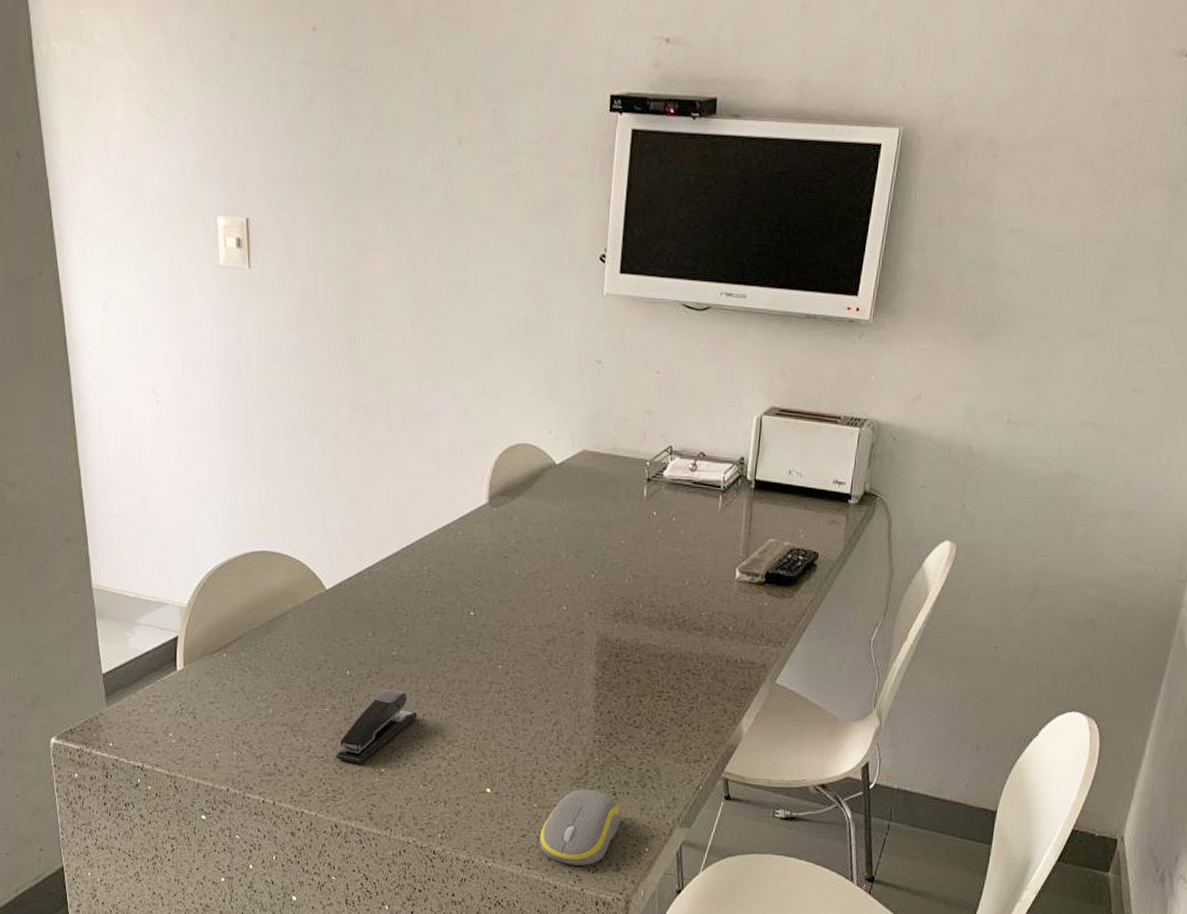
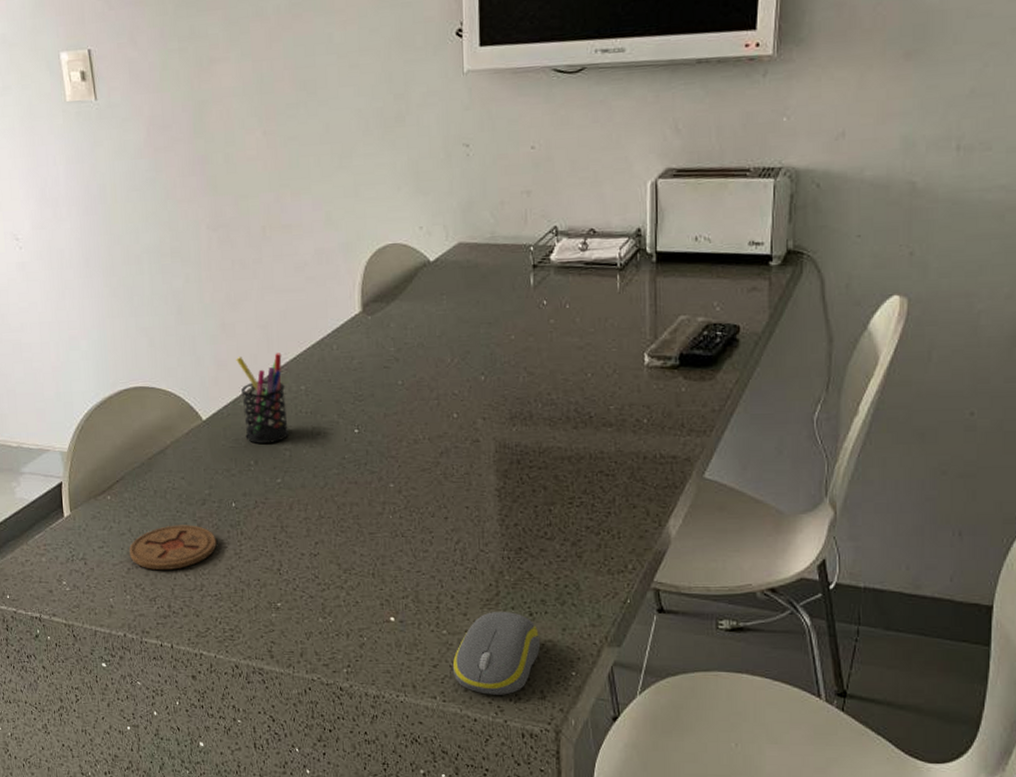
coaster: none [239,687,328,730] -> present [128,525,217,570]
stapler: present [336,688,418,764] -> none [229,518,310,600]
pen holder: none [364,533,409,618] -> present [236,353,290,443]

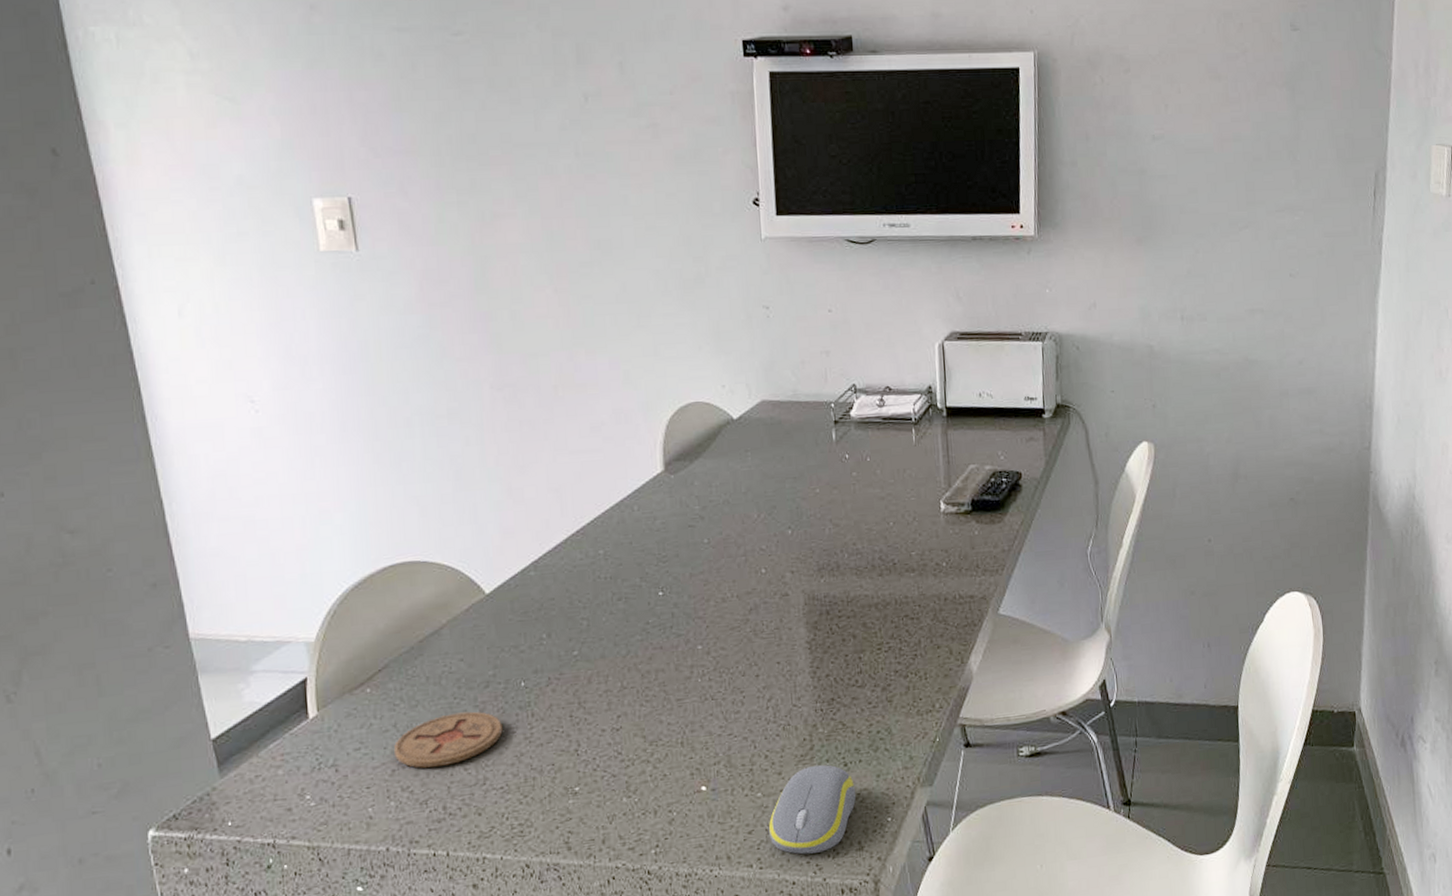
pen holder: present [236,353,290,443] -> none [525,516,587,615]

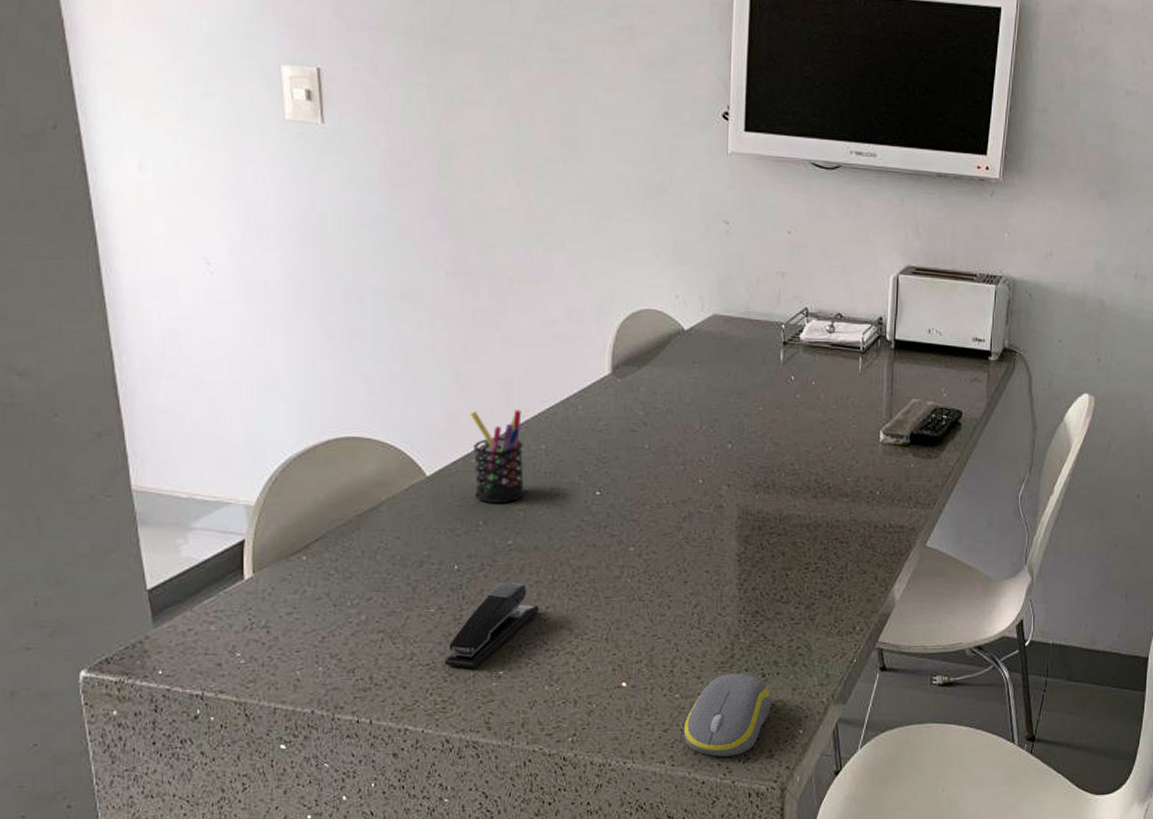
coaster: present [393,711,503,768] -> none [325,588,433,638]
stapler: none [518,693,611,788] -> present [444,581,540,668]
pen holder: none [525,516,587,615] -> present [470,409,525,503]

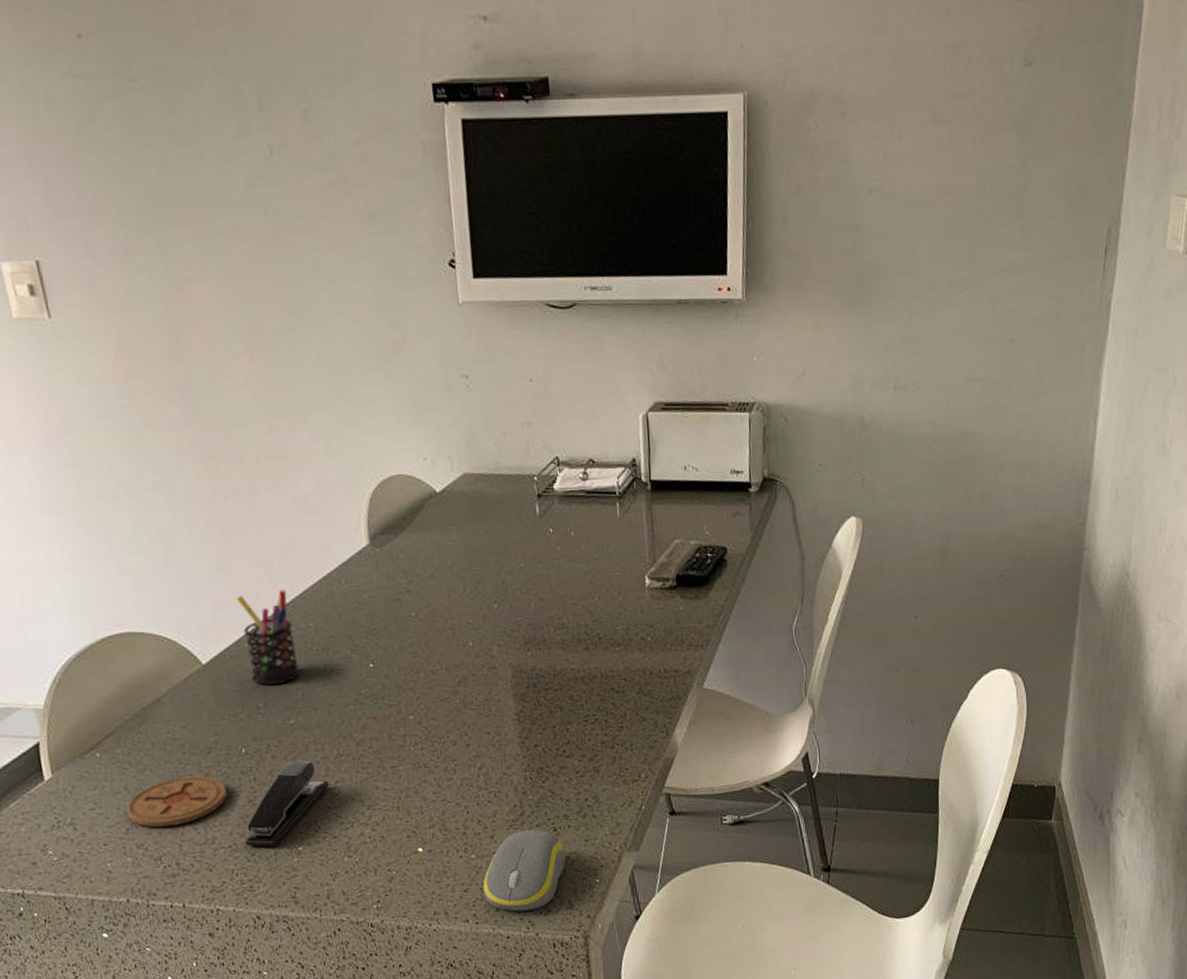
coaster: none [325,588,433,638] -> present [126,776,228,828]

